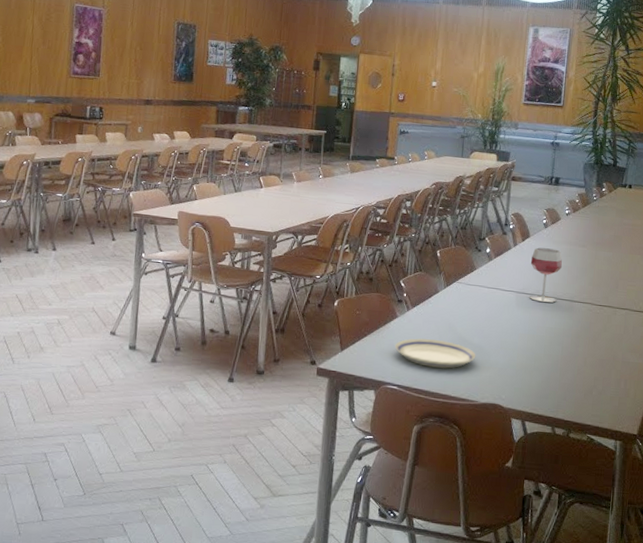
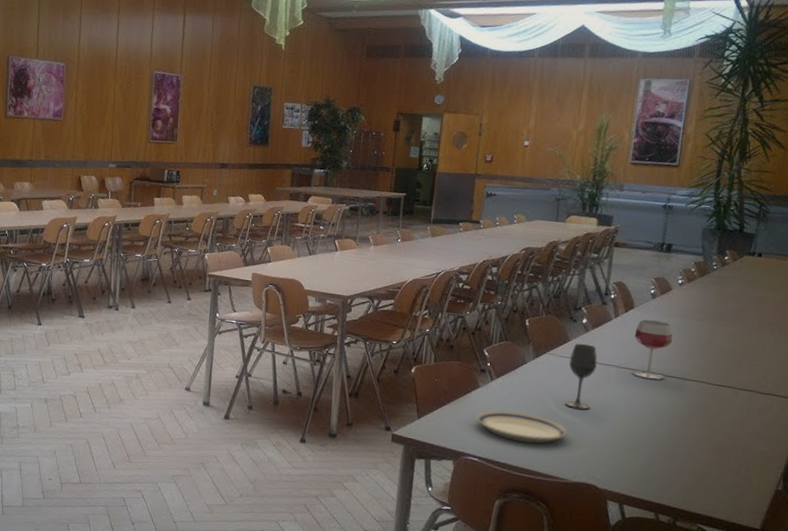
wine glass: none [473,271,500,334] -> present [565,343,598,410]

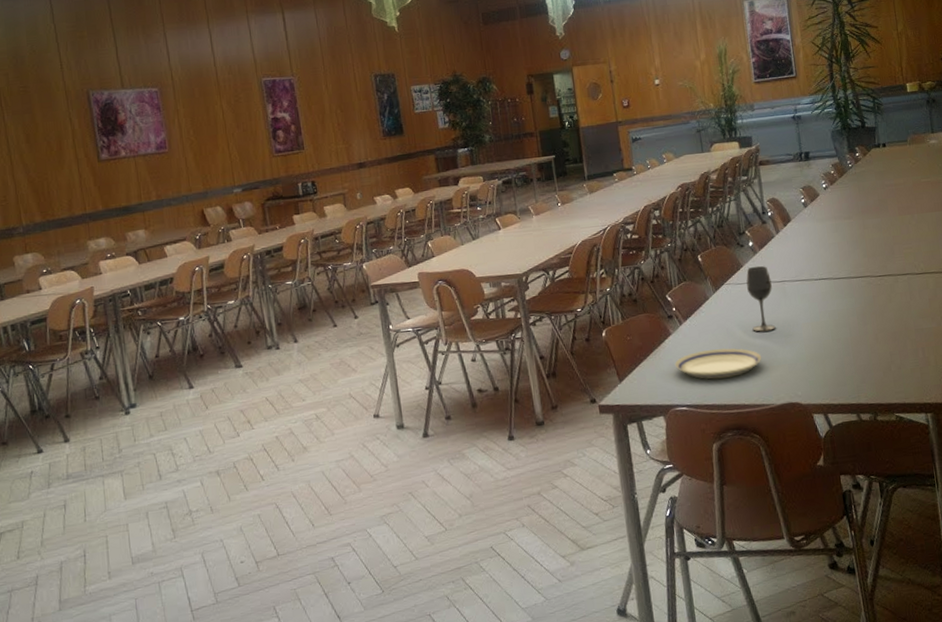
wineglass: present [631,319,673,381] -> none [797,227,833,287]

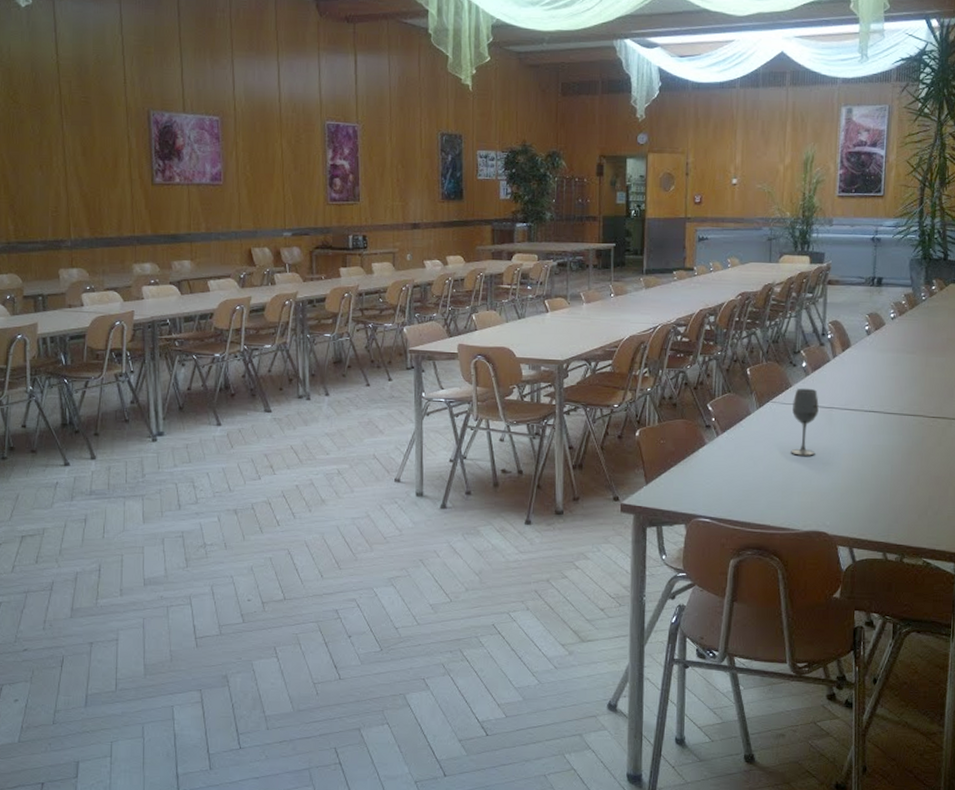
plate: present [674,348,762,379] -> none [705,466,796,496]

